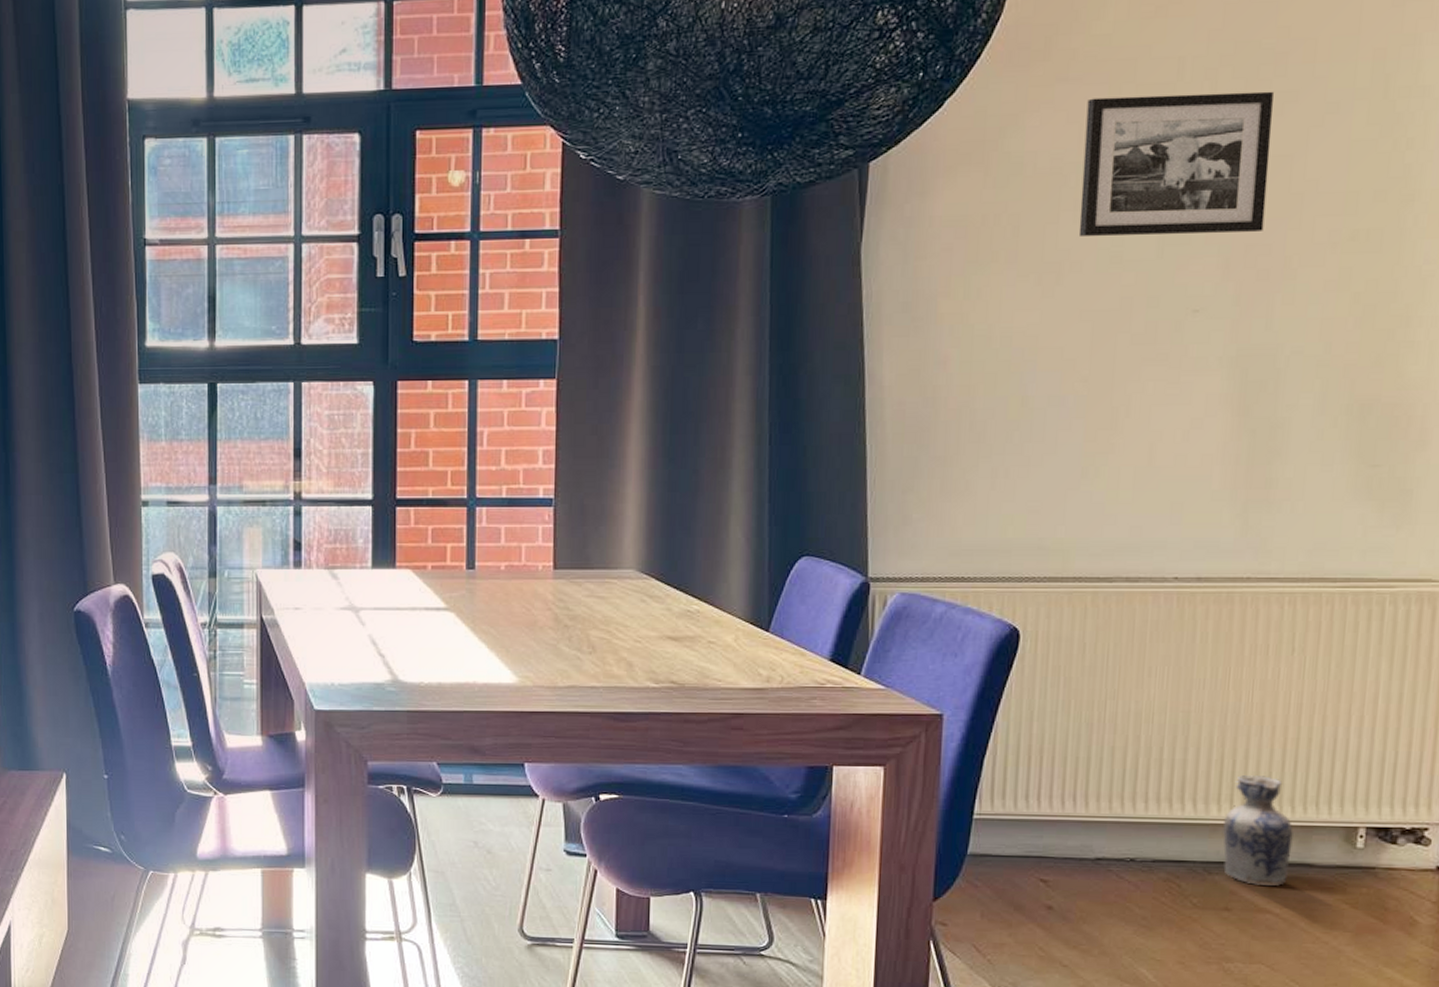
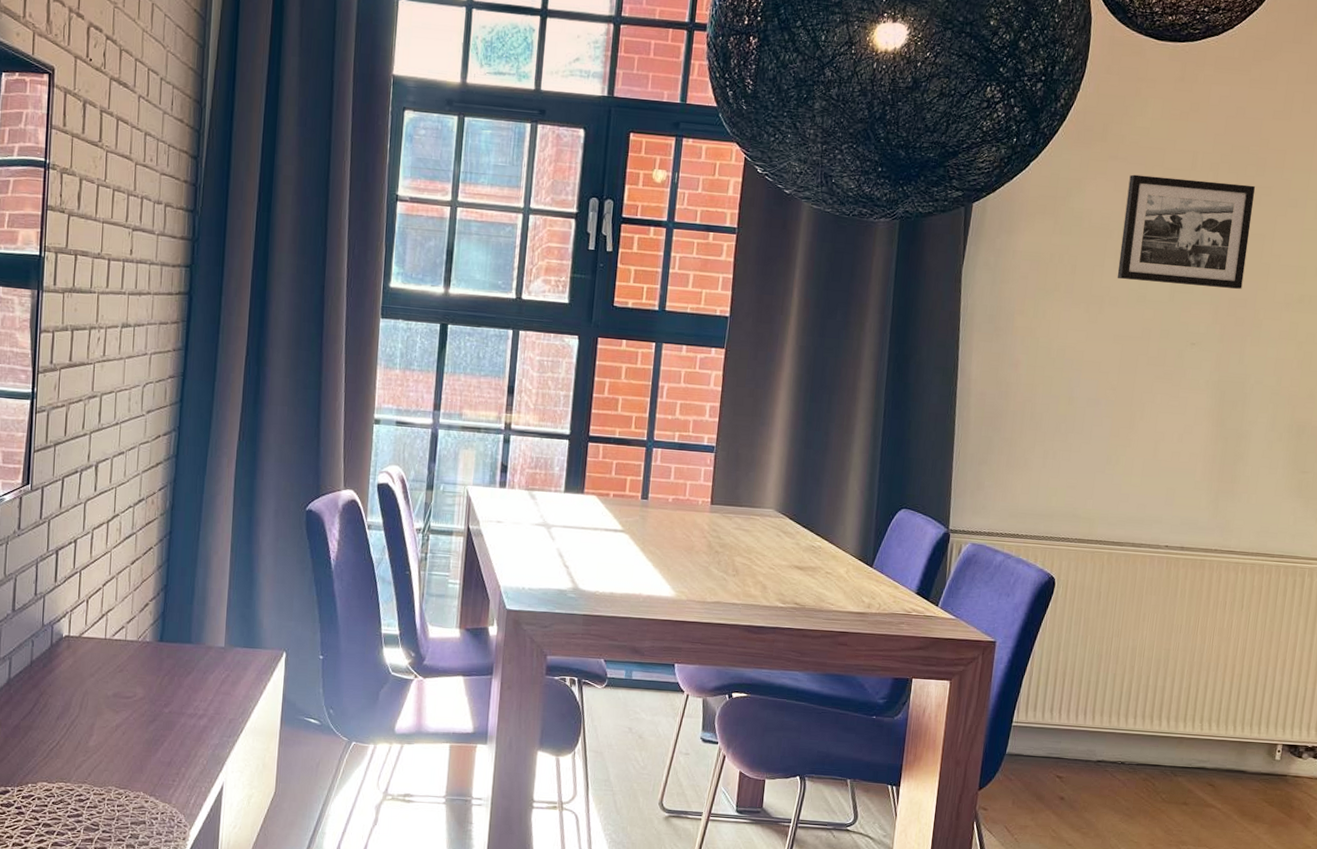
ceramic jug: present [1222,775,1293,886] -> none [1185,701,1234,787]

